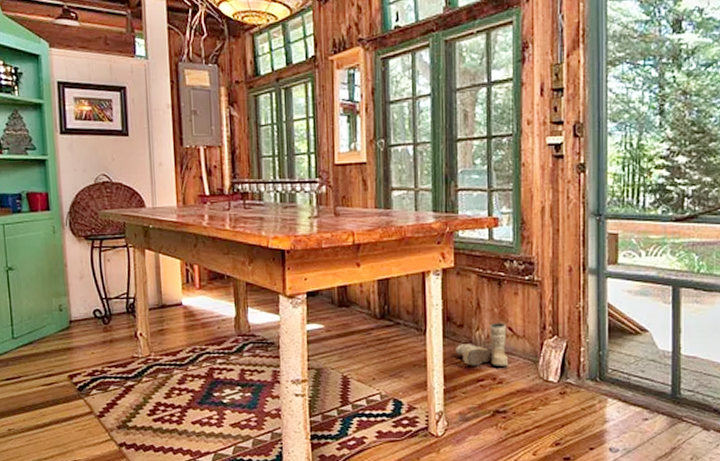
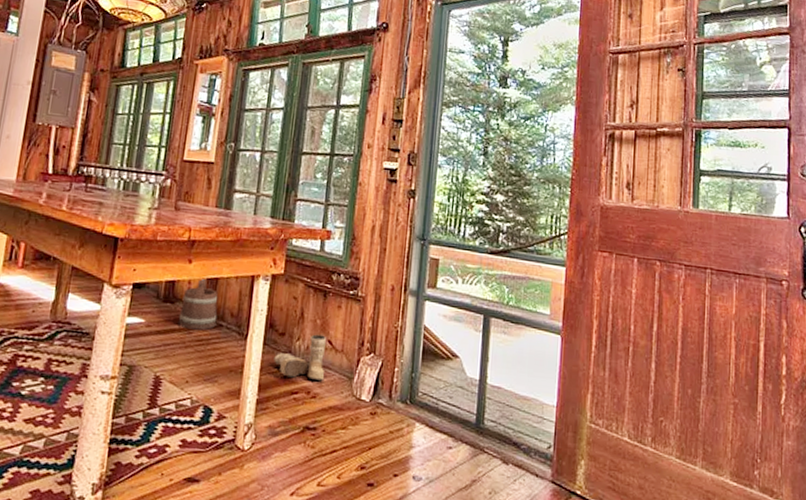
bucket: none [356,279,394,330] -> present [178,278,217,330]

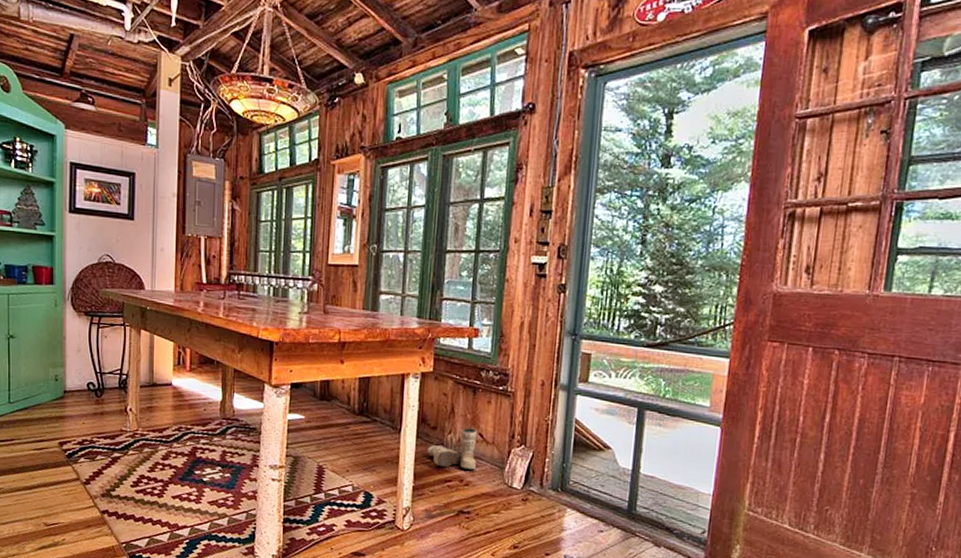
bucket: present [178,278,217,330] -> none [335,377,371,425]

